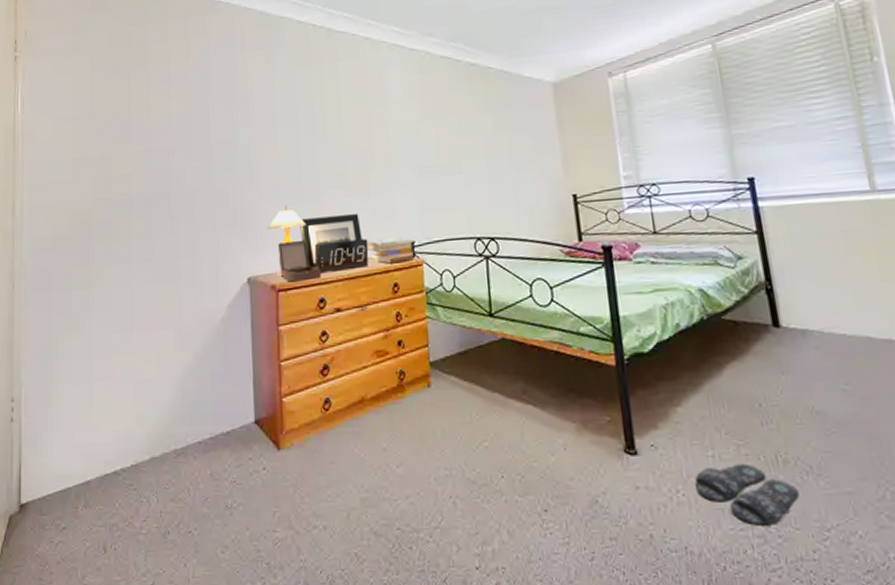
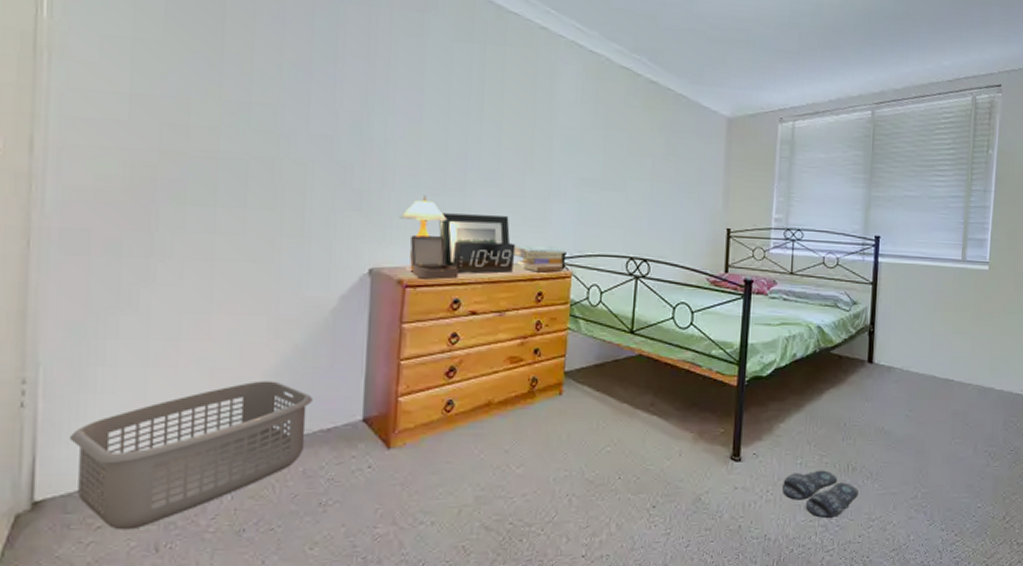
clothes hamper: none [43,388,213,531] -> present [70,380,313,530]

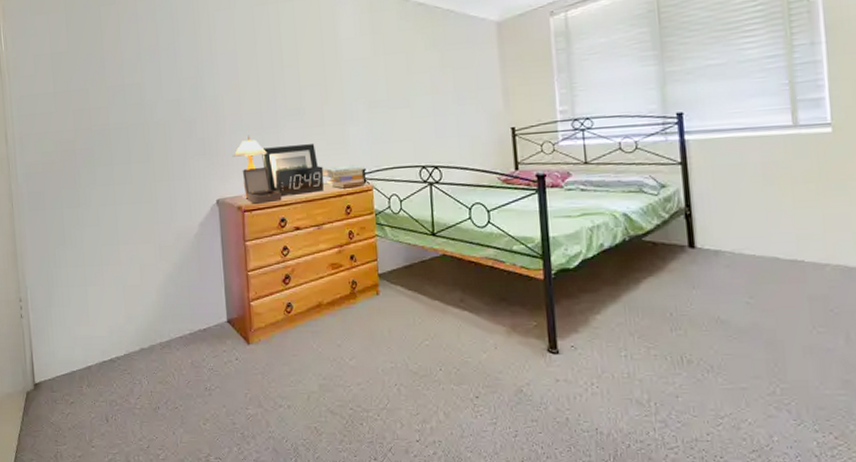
clothes hamper: present [70,380,313,530] -> none [49,292,191,405]
slippers: present [783,470,859,518] -> none [608,362,699,413]

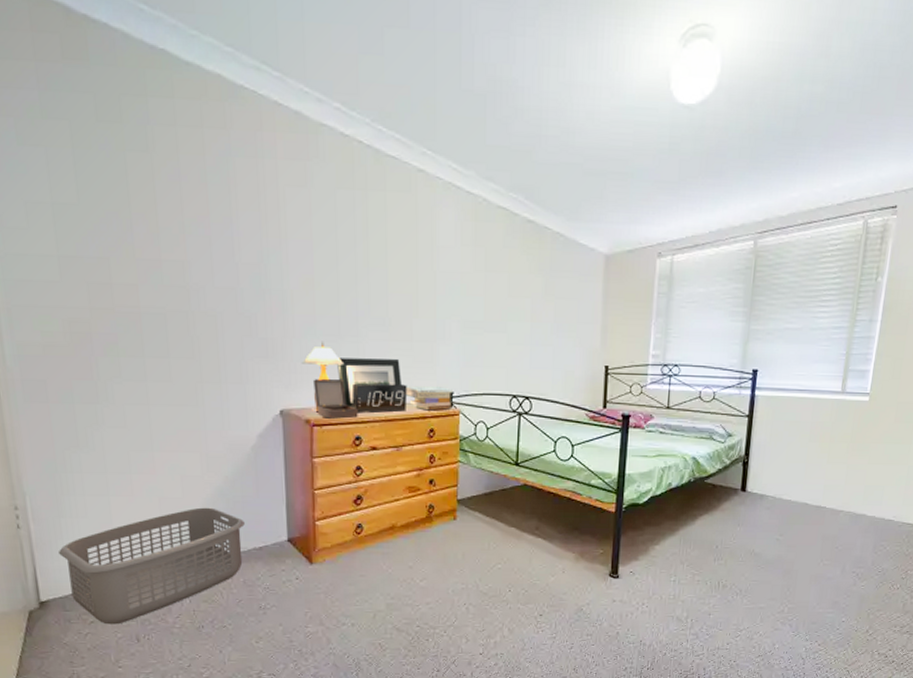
clothes hamper: none [49,292,191,405] -> present [59,507,245,625]

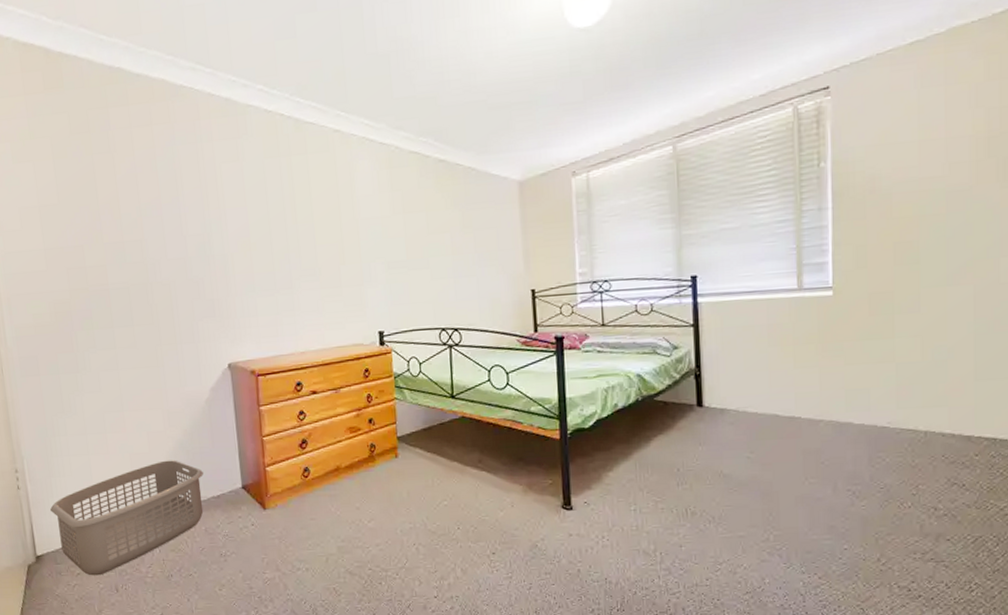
table lamp: present [301,341,345,411] -> none [244,296,282,362]
jewelry box: present [312,378,358,420] -> none [255,329,298,369]
picture frame: present [337,358,402,408] -> none [275,305,335,356]
alarm clock: present [350,383,408,414] -> none [290,328,342,360]
books: present [406,386,453,411] -> none [339,327,383,352]

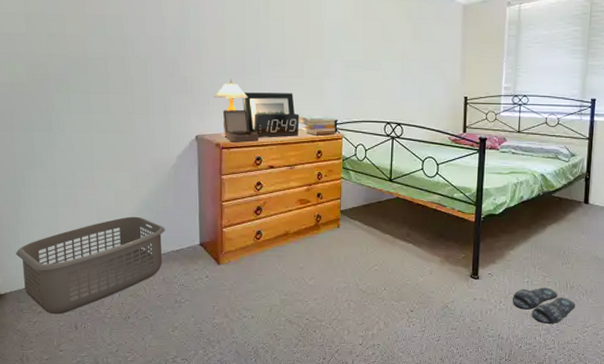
table lamp: none [244,296,282,362] -> present [213,79,249,136]
jewelry box: none [255,329,298,369] -> present [222,109,259,144]
picture frame: none [275,305,335,356] -> present [242,92,295,133]
alarm clock: none [290,328,342,360] -> present [253,113,300,138]
books: none [339,327,383,352] -> present [298,115,337,136]
slippers: none [618,515,701,562] -> present [513,287,575,324]

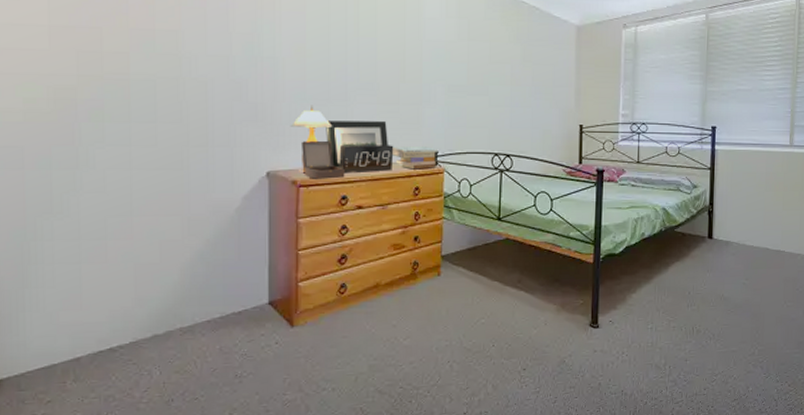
clothes hamper: present [16,216,165,314] -> none [19,272,224,404]
slippers: present [513,287,575,324] -> none [636,333,703,374]

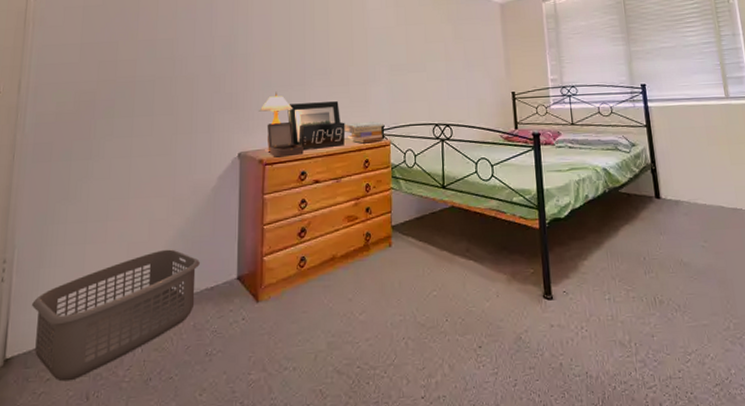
clothes hamper: none [19,272,224,404] -> present [32,249,200,382]

